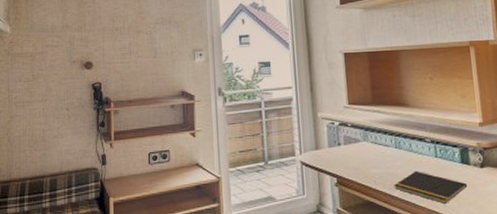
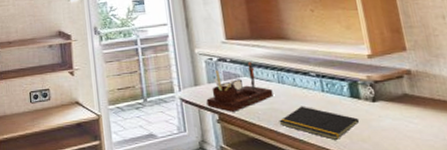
desk organizer: none [326,127,390,176] -> present [206,62,273,112]

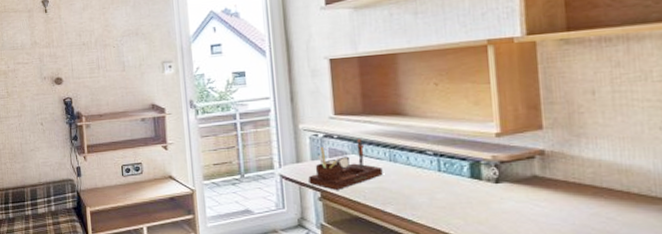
notepad: present [279,106,360,140] -> none [387,185,478,221]

